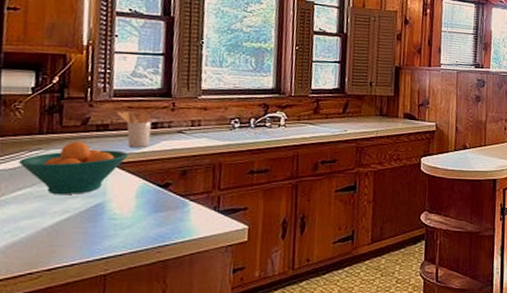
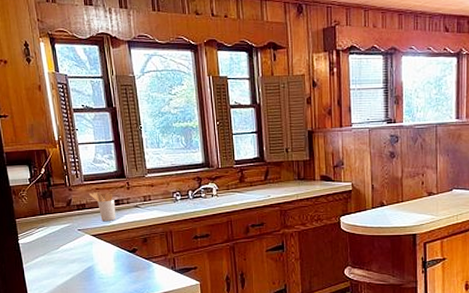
fruit bowl: present [19,141,129,195] -> none [32,219,103,261]

